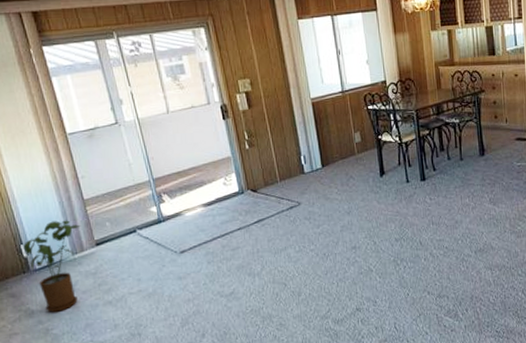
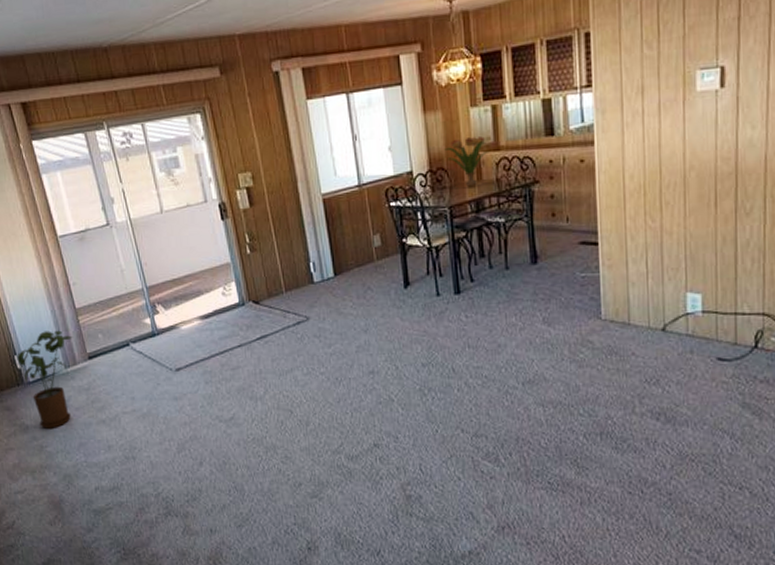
flower arrangement: none [411,54,447,95] -> present [444,136,490,188]

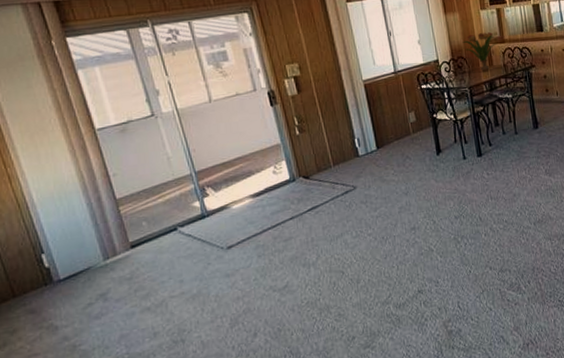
house plant: present [17,330,73,428] -> none [44,222,113,326]

